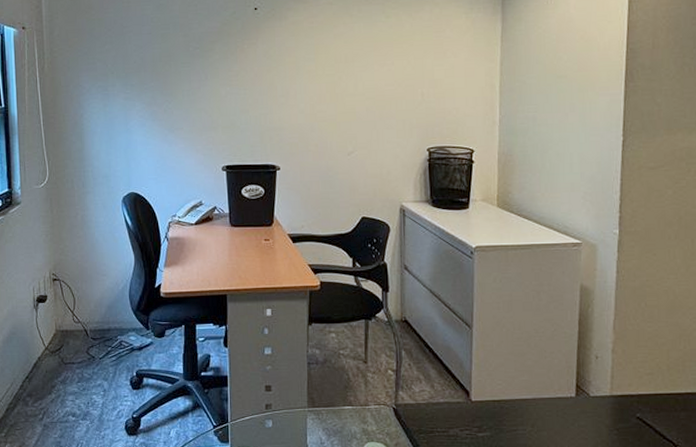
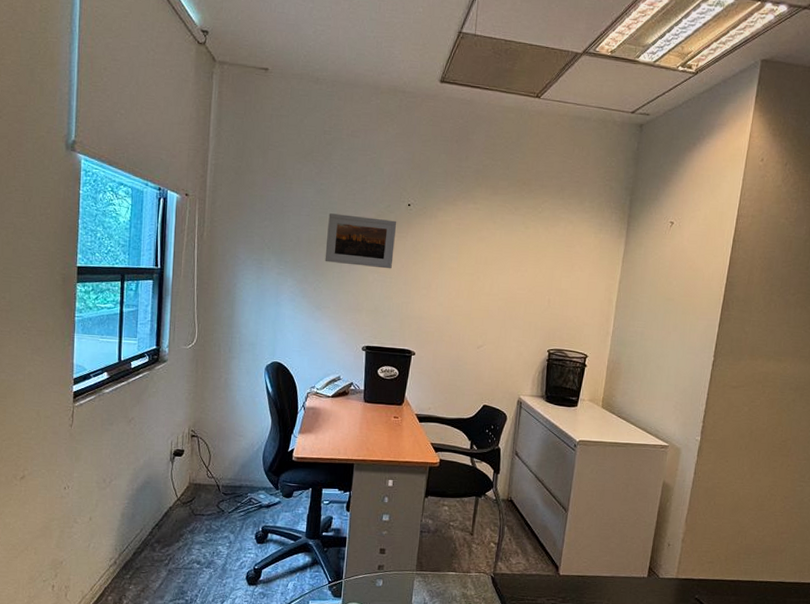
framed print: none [171,27,245,81] -> present [325,213,397,269]

